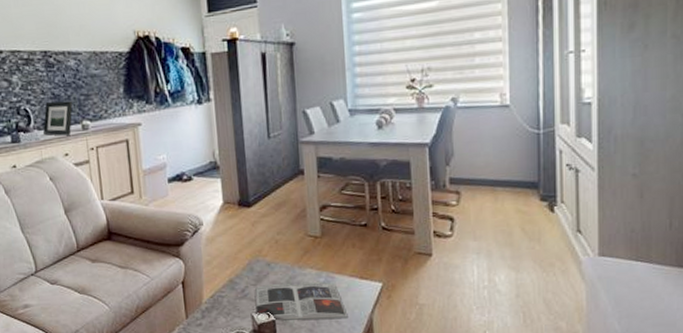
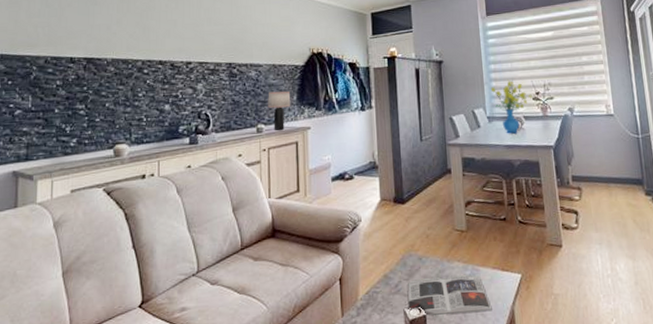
picture frame: present [43,101,73,136] -> none [221,106,251,138]
table lamp: none [91,82,118,128] -> present [268,91,291,131]
bouquet: none [353,63,406,130] -> present [490,79,532,134]

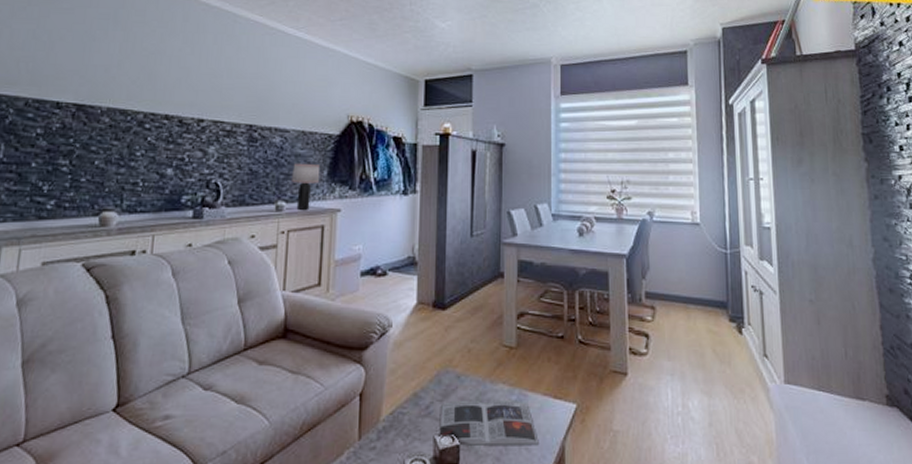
bouquet: present [490,79,532,134] -> none [558,171,607,237]

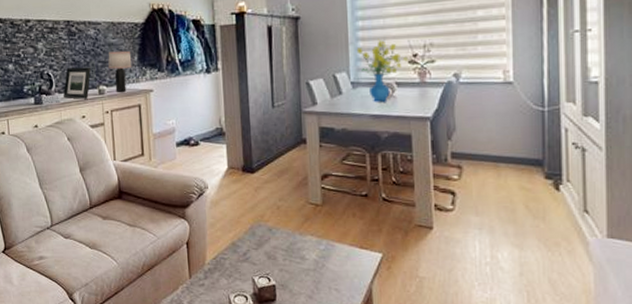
picture frame: none [231,178,271,215] -> present [63,67,92,99]
magazine: present [437,400,539,446] -> none [256,250,347,286]
bouquet: none [558,171,607,237] -> present [356,38,408,102]

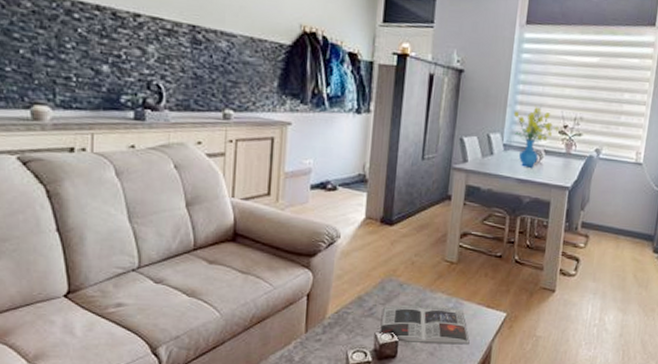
picture frame: present [63,67,92,99] -> none [176,82,218,122]
table lamp: present [108,50,132,93] -> none [240,71,270,122]
magazine: none [256,250,347,286] -> present [378,305,470,344]

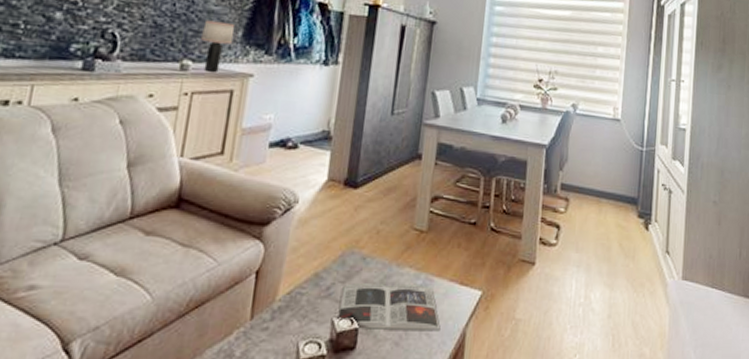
table lamp: none [240,71,270,122] -> present [201,20,235,73]
bouquet: present [513,104,559,168] -> none [487,57,534,124]

